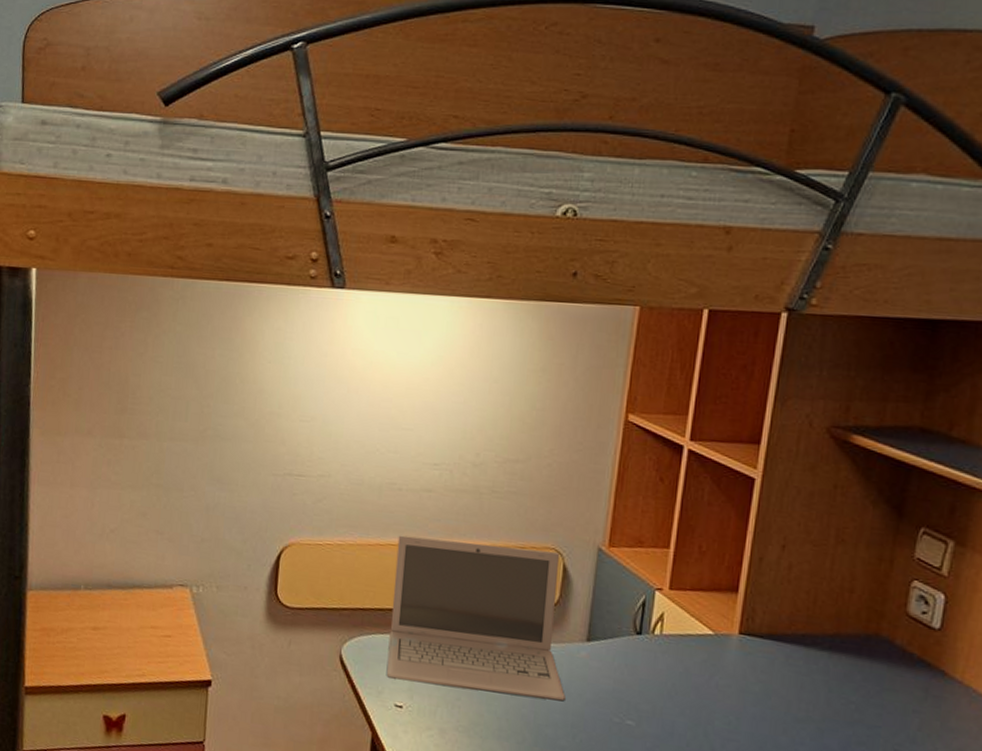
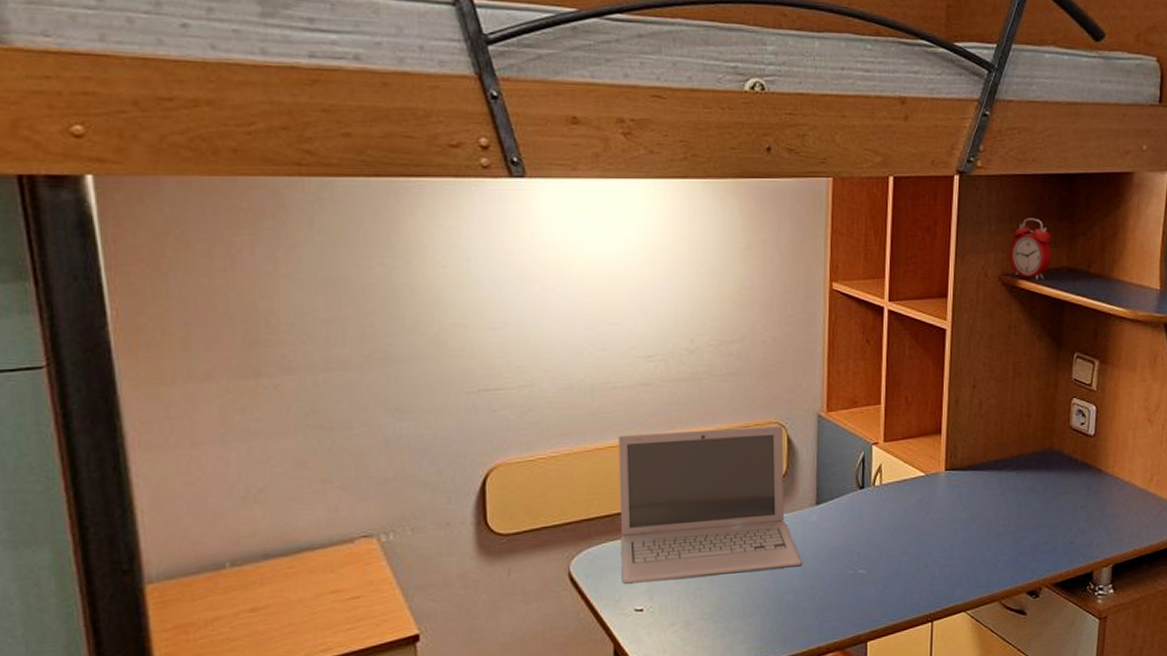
alarm clock: none [844,366,901,438] -> present [1010,218,1051,281]

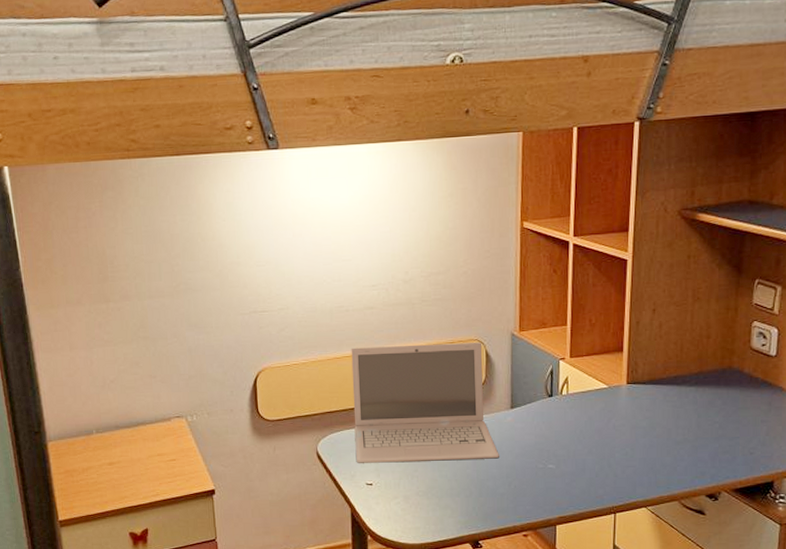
alarm clock: present [1010,218,1051,281] -> none [690,156,732,214]

